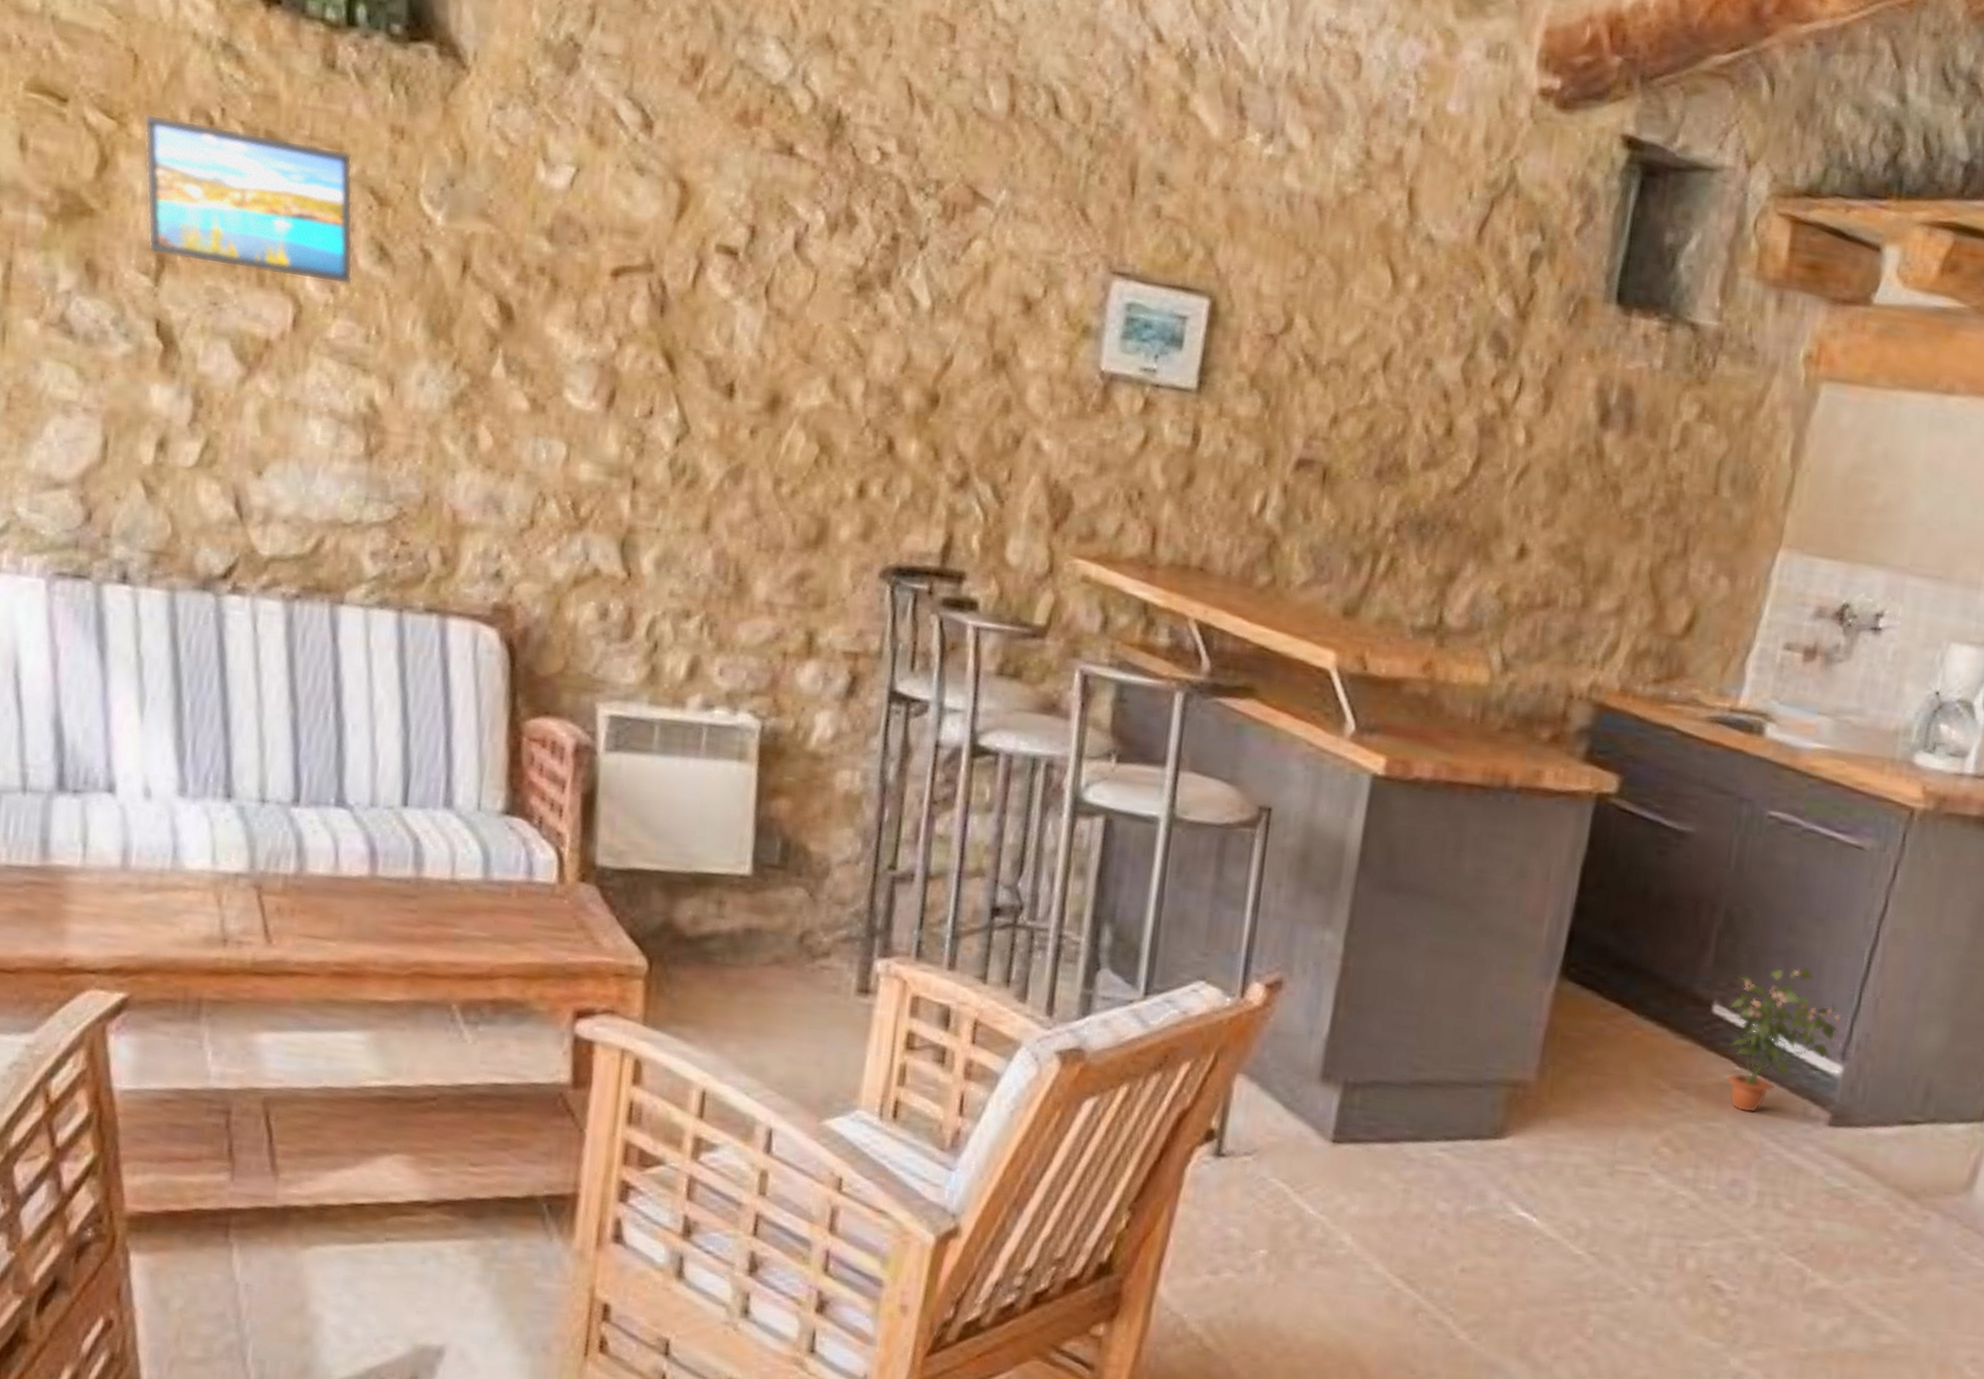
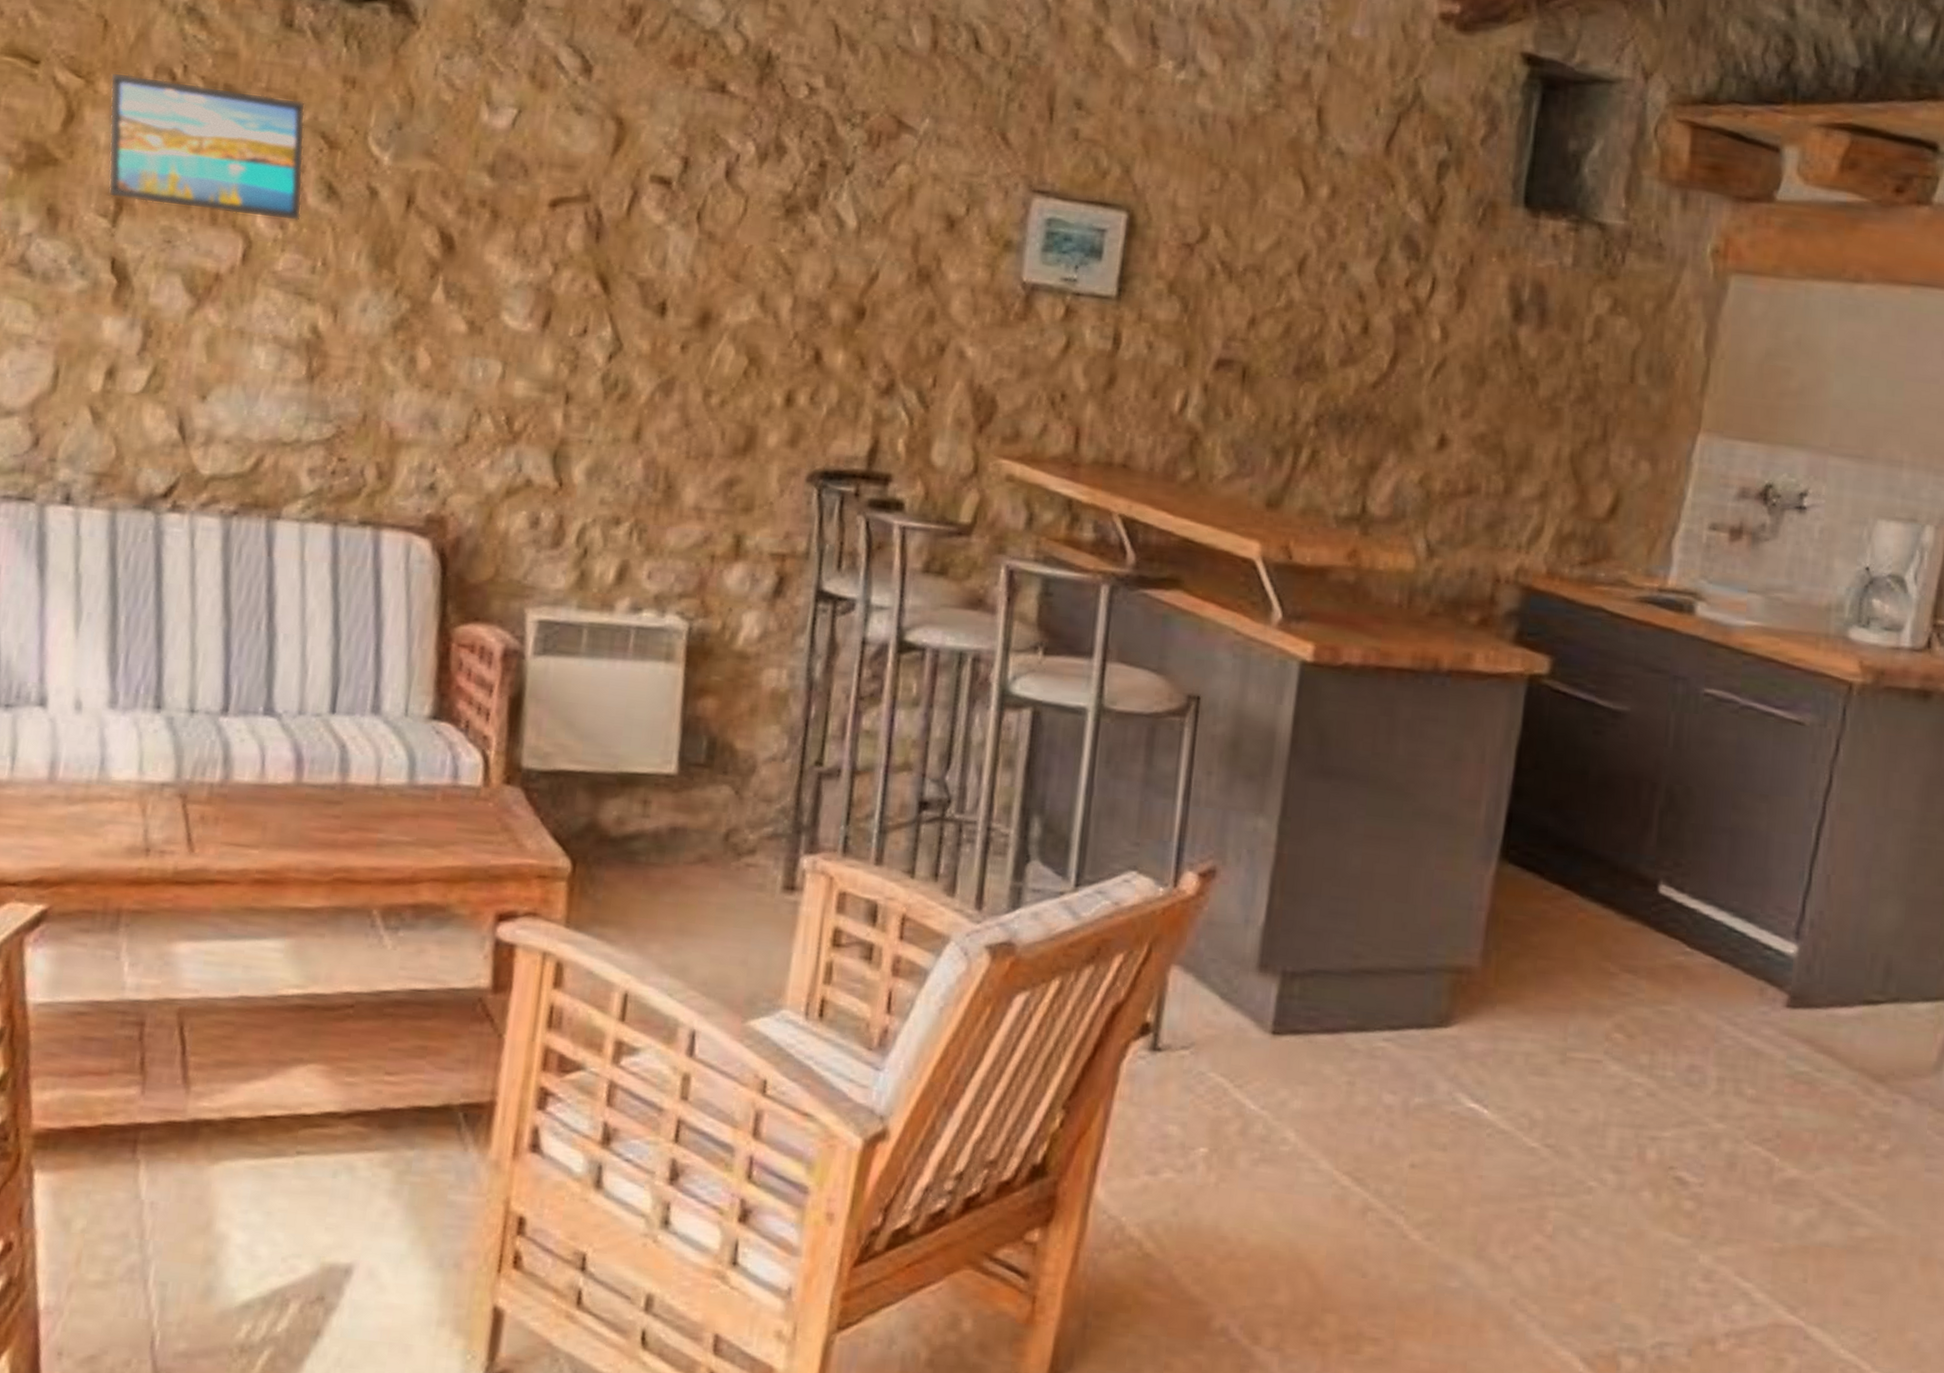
potted plant: present [1727,966,1841,1113] -> none [1676,843,1792,996]

